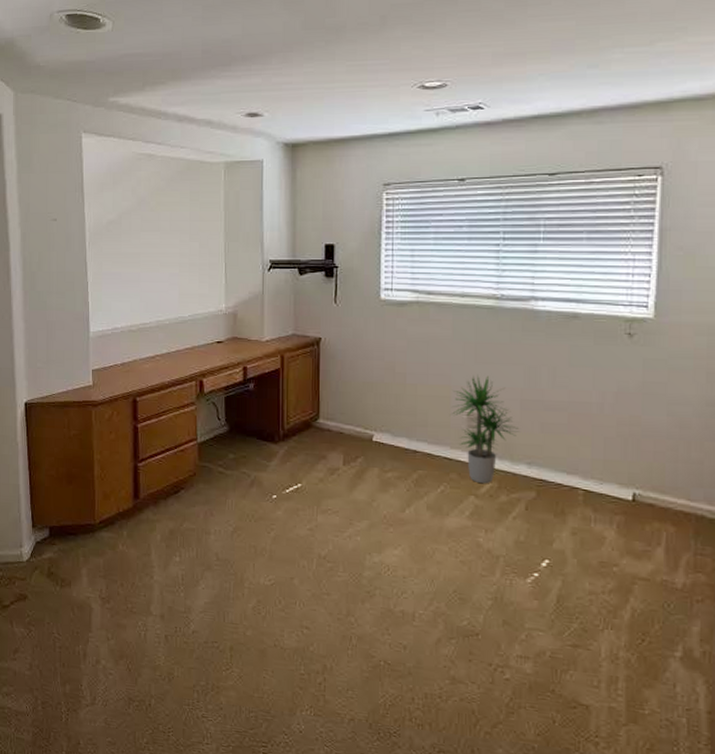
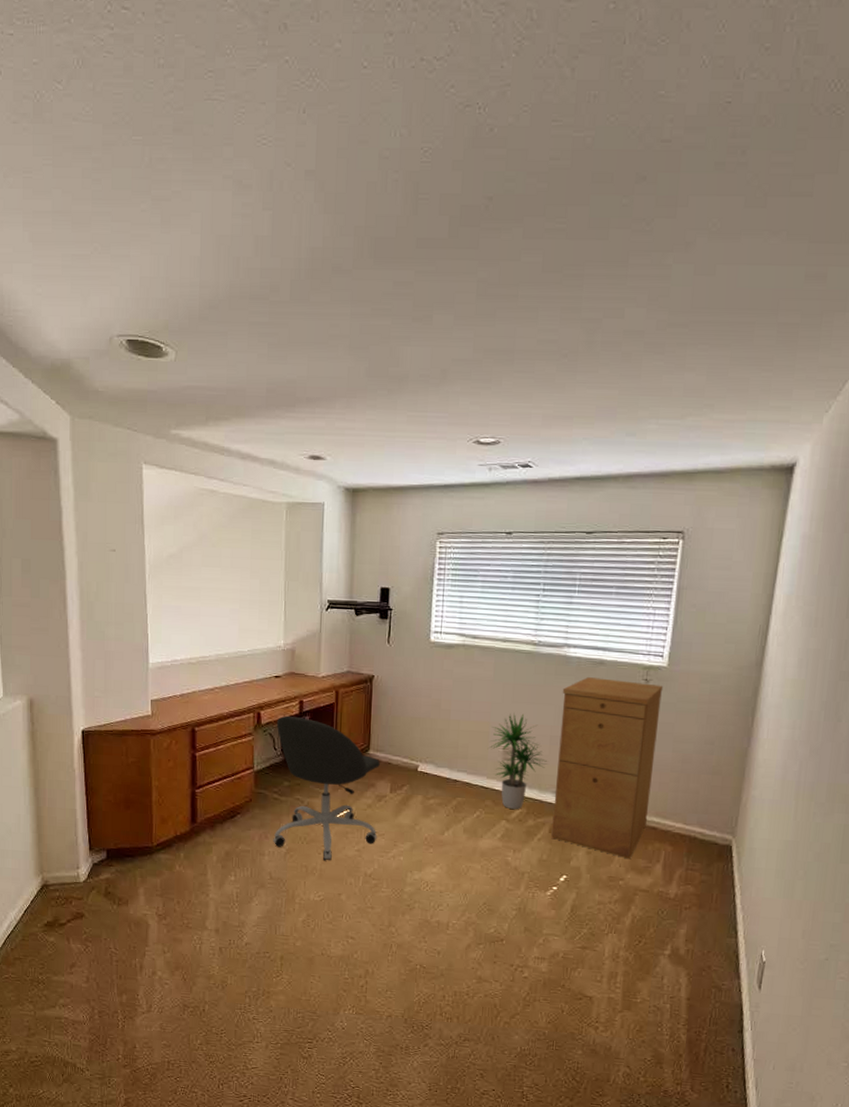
office chair: none [219,383,331,541] -> present [273,715,380,861]
filing cabinet: none [528,333,651,542] -> present [551,677,664,859]

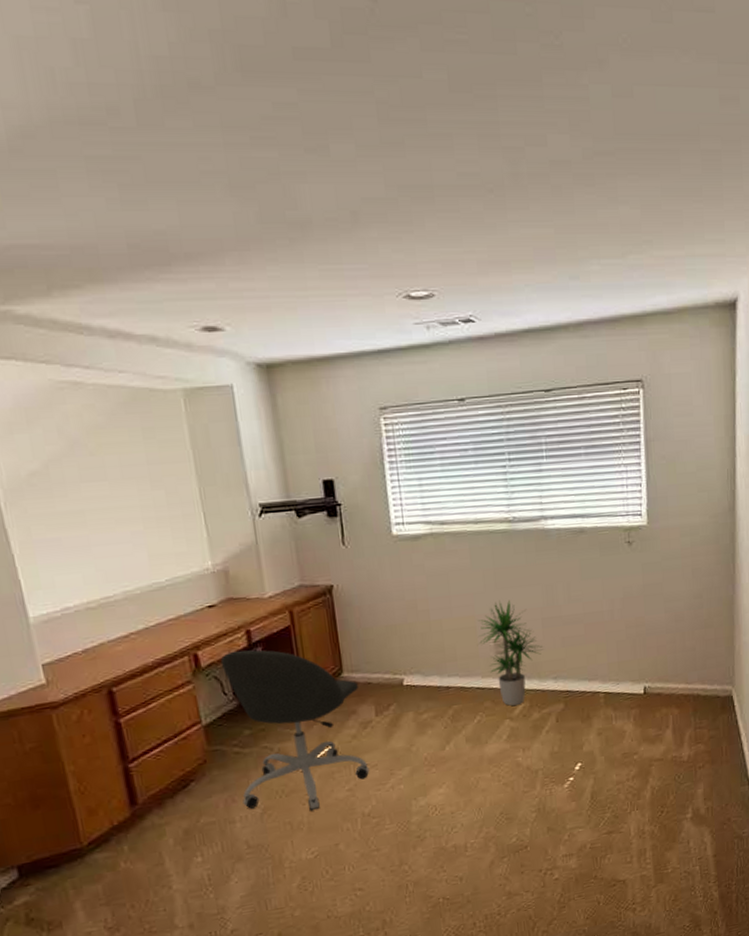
filing cabinet: present [551,677,664,859] -> none [546,545,651,732]

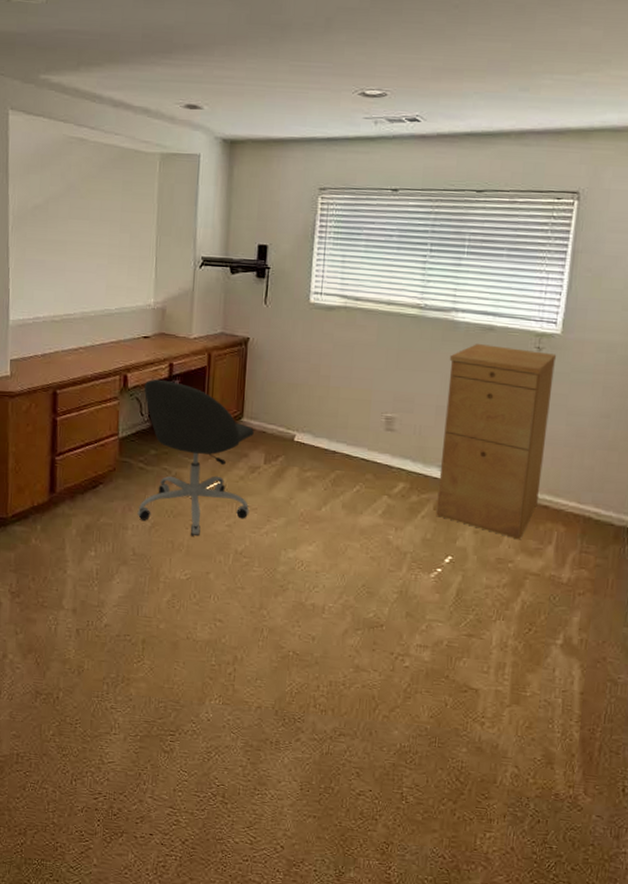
potted plant: present [478,600,544,706] -> none [370,380,433,484]
filing cabinet: none [546,545,651,732] -> present [436,344,557,540]

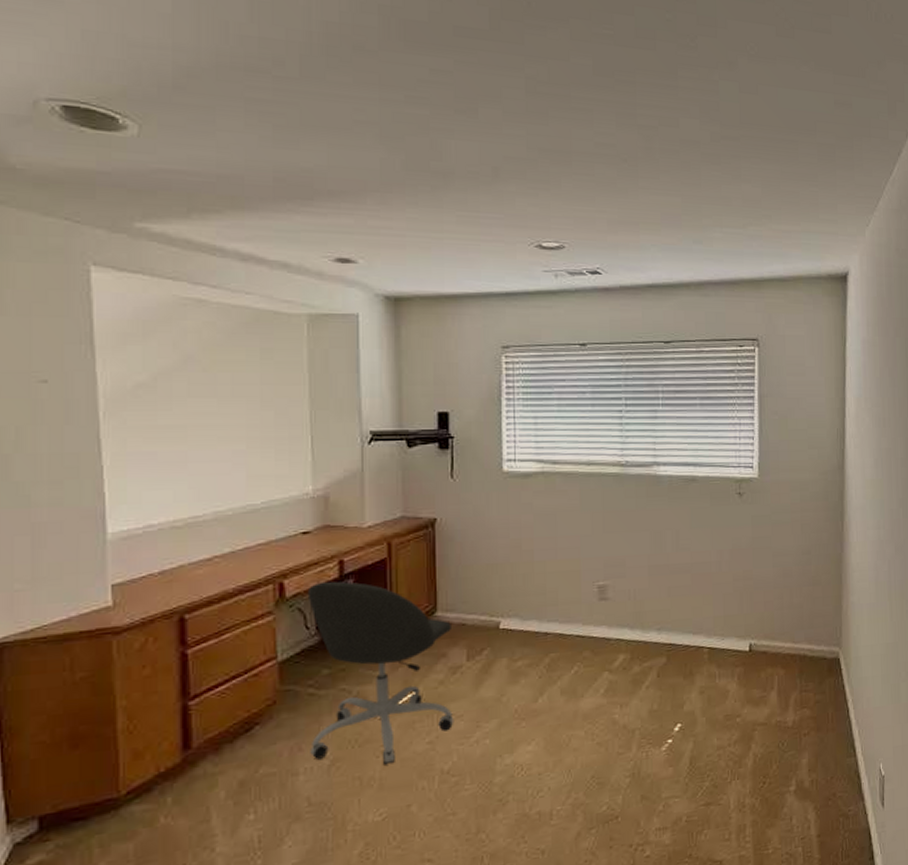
filing cabinet: present [436,344,557,540] -> none [656,496,757,692]

